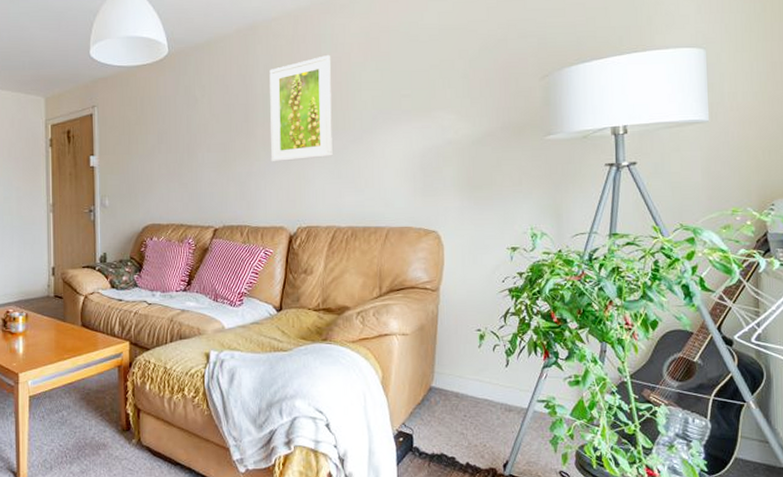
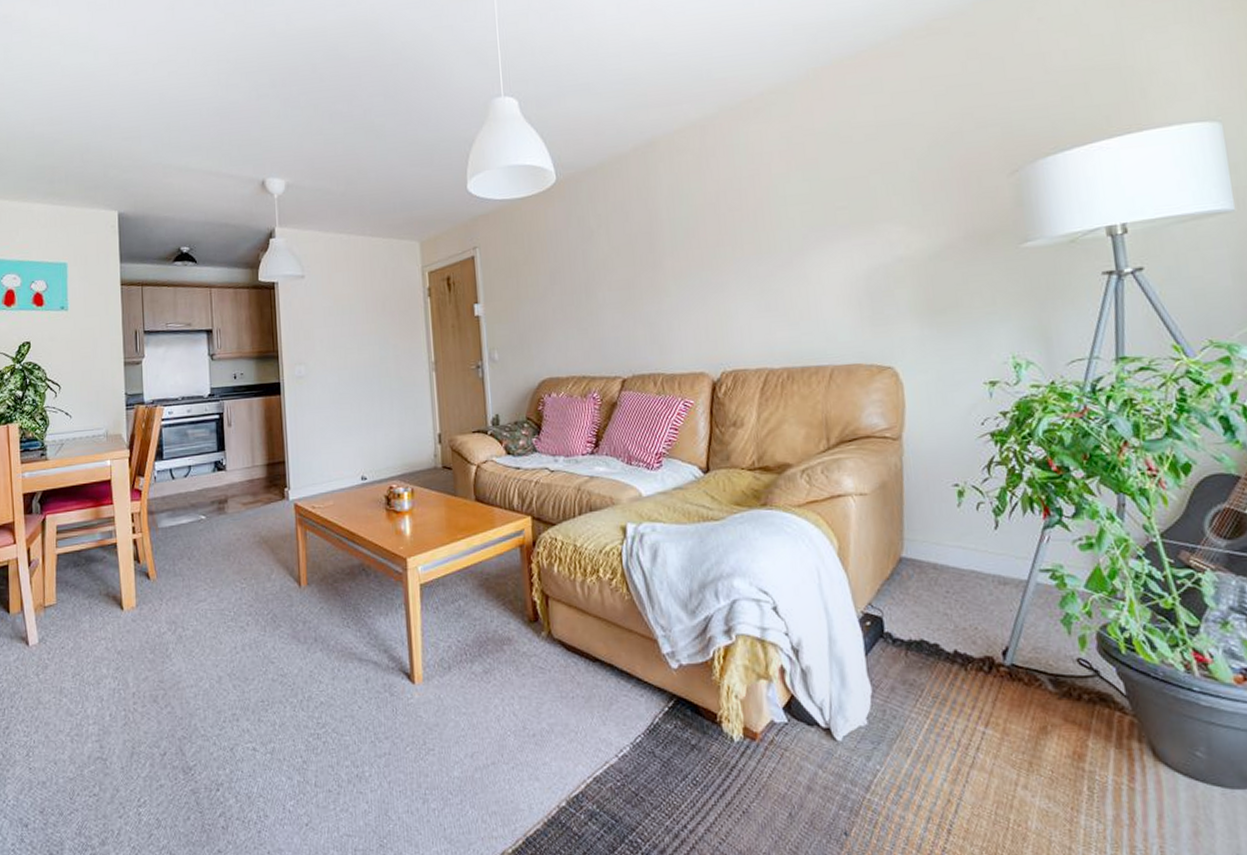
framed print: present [269,54,333,162] -> none [675,167,758,298]

